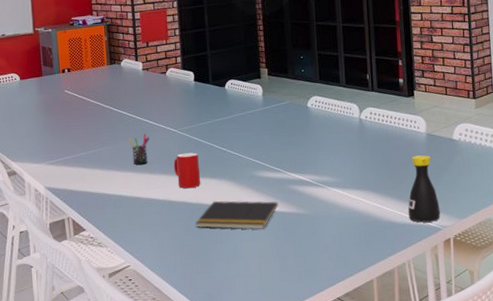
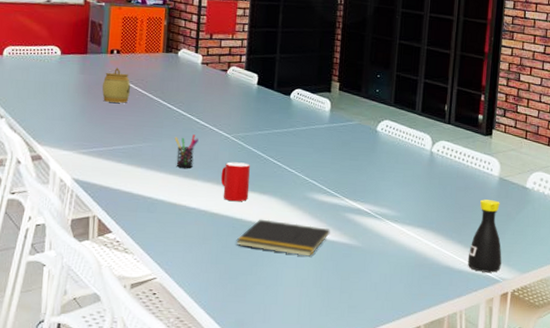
jar: none [59,84,85,116] -> present [102,67,131,103]

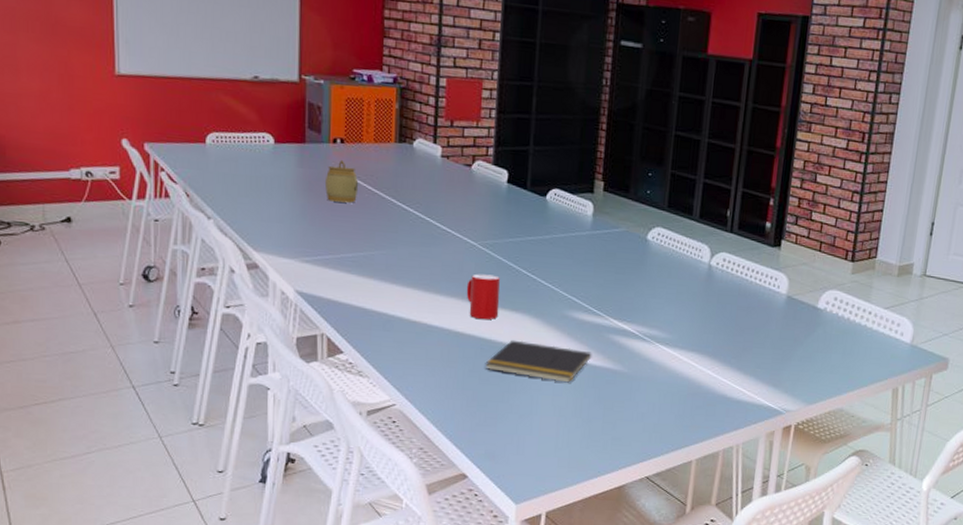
pen holder: present [174,134,199,168] -> none [412,241,440,281]
bottle: present [467,199,502,273] -> none [747,320,787,403]

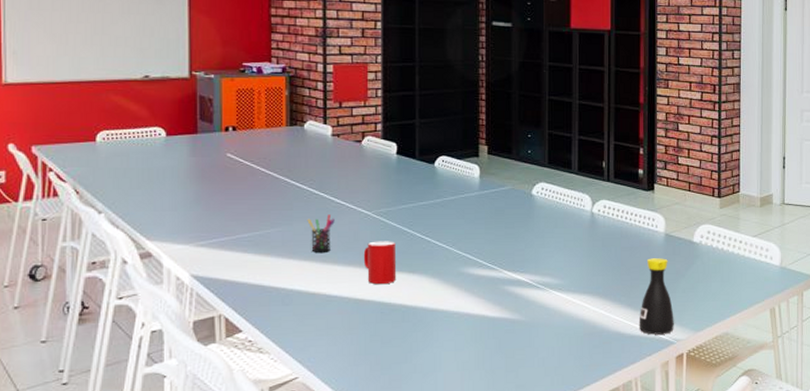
jar: present [324,159,359,203] -> none [217,146,252,186]
pen holder: none [412,241,440,281] -> present [307,214,335,252]
notepad: present [485,339,592,383] -> none [386,300,490,337]
bottle: none [747,320,787,403] -> present [639,257,674,335]

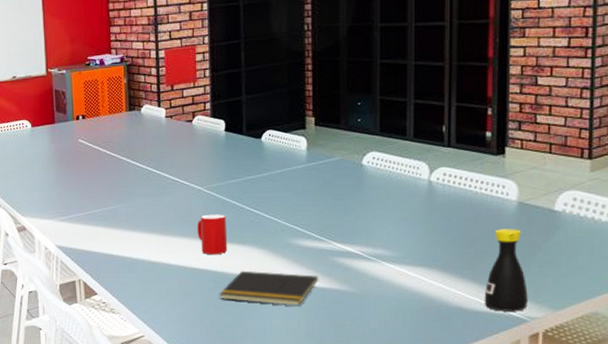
pen holder: present [307,214,335,252] -> none [147,191,171,226]
notepad: none [386,300,490,337] -> present [219,270,319,306]

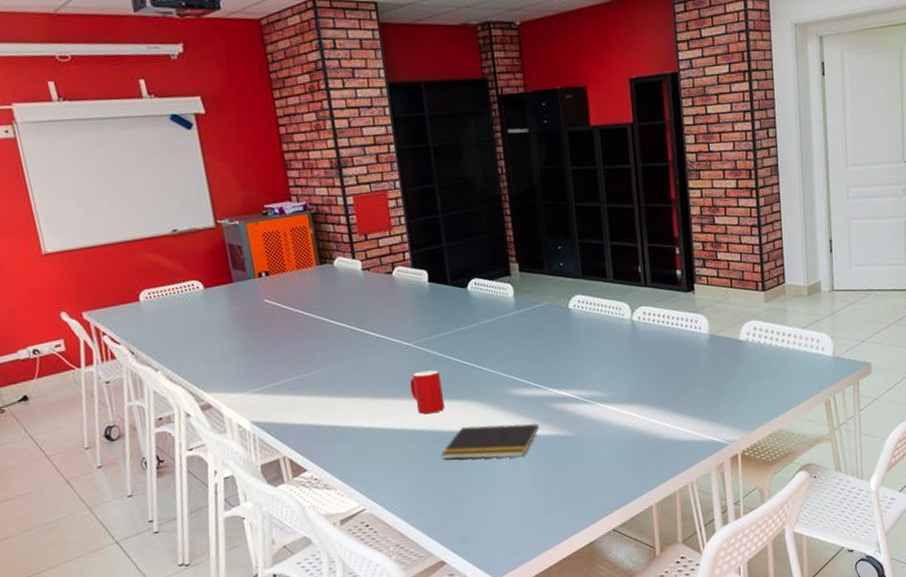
bottle: present [484,228,528,311] -> none [689,360,726,439]

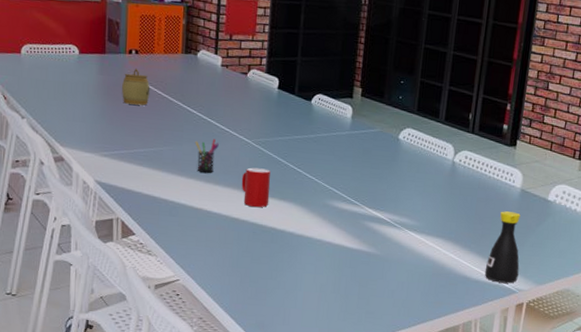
jar: none [258,291,291,332] -> present [121,68,151,106]
pen holder: none [351,350,378,389] -> present [195,139,219,173]
notepad: present [441,423,540,460] -> none [256,225,350,263]
bottle: none [689,360,726,439] -> present [484,210,521,283]

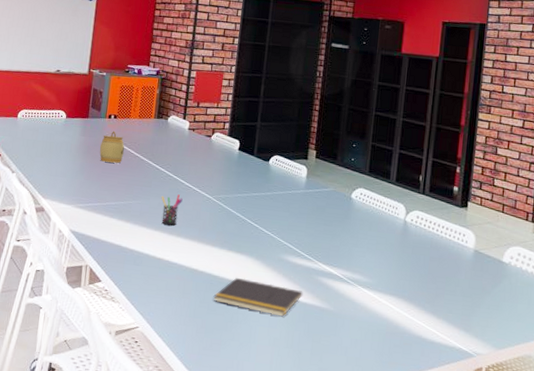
cup: present [241,167,271,207] -> none [201,221,229,260]
notepad: none [256,225,350,263] -> present [213,277,303,317]
bottle: present [484,210,521,283] -> none [440,270,476,346]

